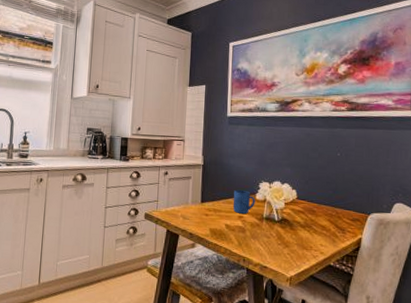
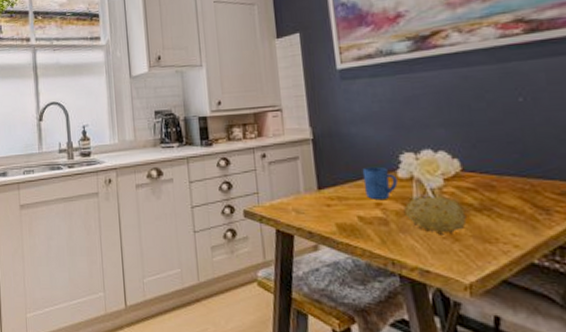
fruit: none [255,213,295,242] -> present [402,195,467,235]

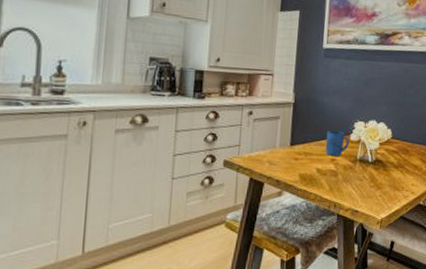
fruit: present [402,195,467,235] -> none [348,154,388,184]

